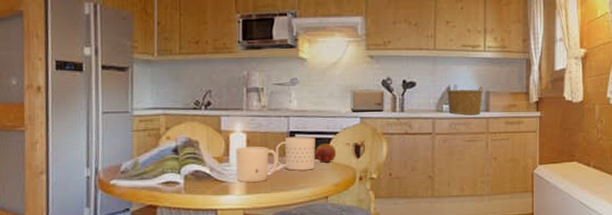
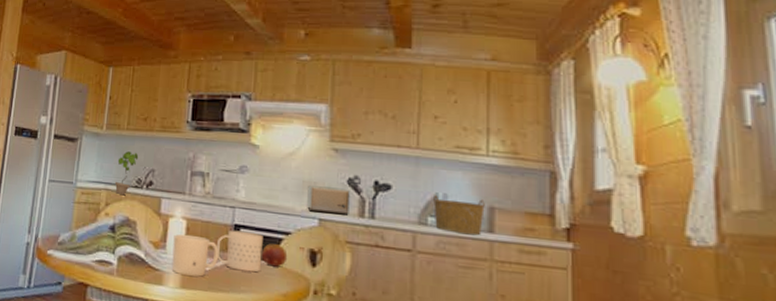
potted plant: none [172,75,194,119] -> present [114,151,139,196]

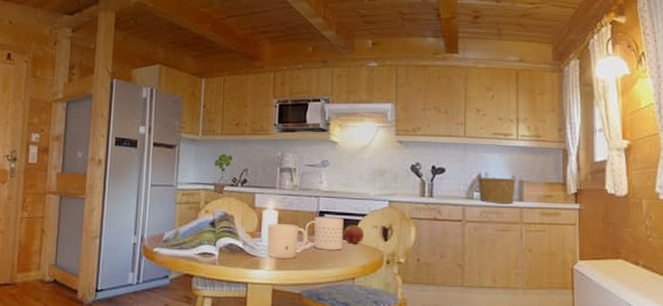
toaster: present [307,185,350,217] -> none [379,173,413,197]

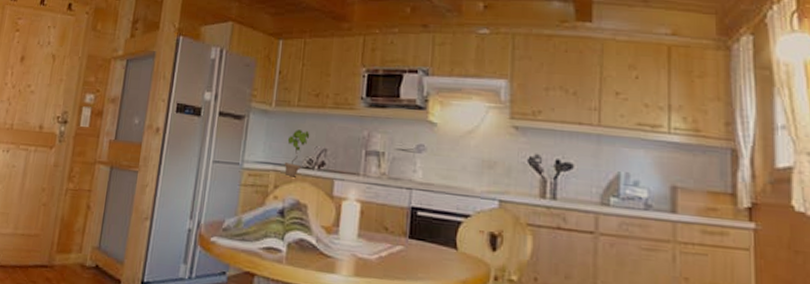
mug: present [267,223,308,260] -> none [345,218,395,264]
mug: present [305,216,344,251] -> none [393,213,441,258]
fruit: present [342,225,365,244] -> none [439,227,467,252]
basket: present [478,174,516,204] -> none [616,174,667,216]

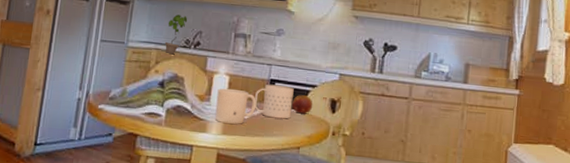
mug: none [345,218,395,264] -> present [215,88,257,125]
mug: none [393,213,441,258] -> present [254,84,294,119]
fruit: none [439,227,467,252] -> present [291,95,313,114]

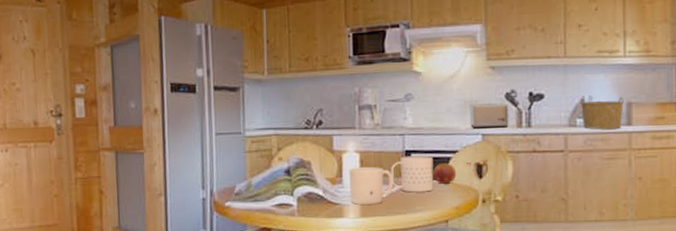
potted plant: present [164,14,188,55] -> none [284,94,305,139]
toaster: none [331,46,365,72] -> present [470,103,509,130]
basket: none [426,54,463,86] -> present [581,97,624,130]

